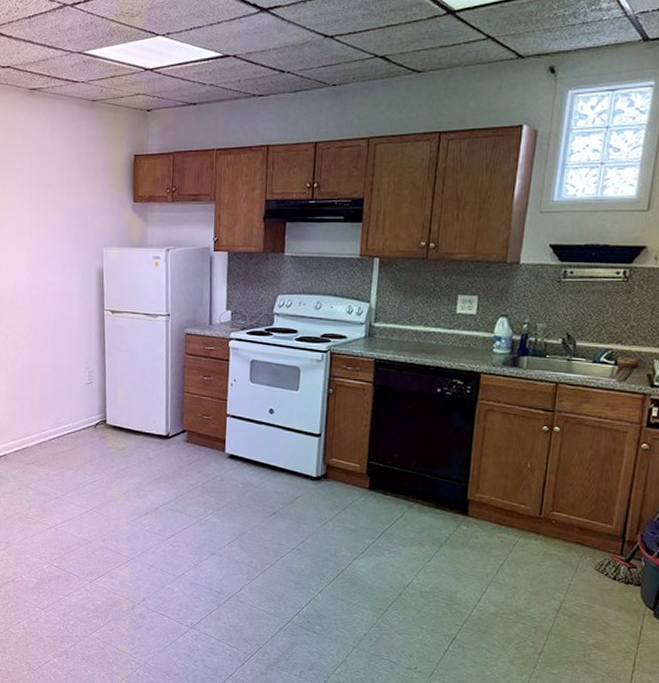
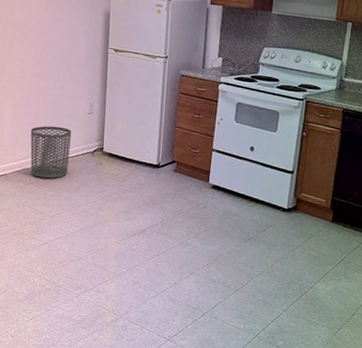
waste bin: none [27,399,71,457] -> present [30,126,72,179]

